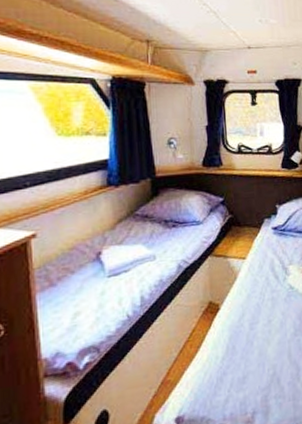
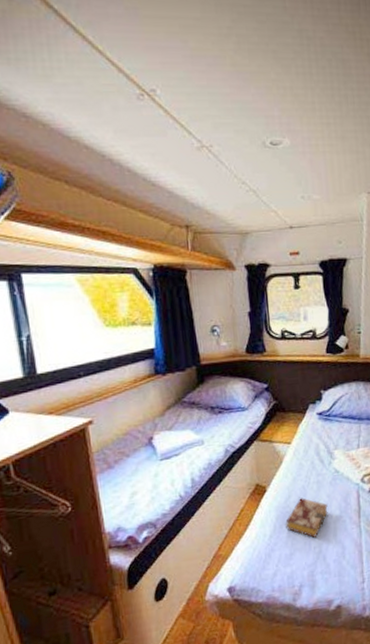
book: none [239,316,283,359] -> present [285,498,328,538]

